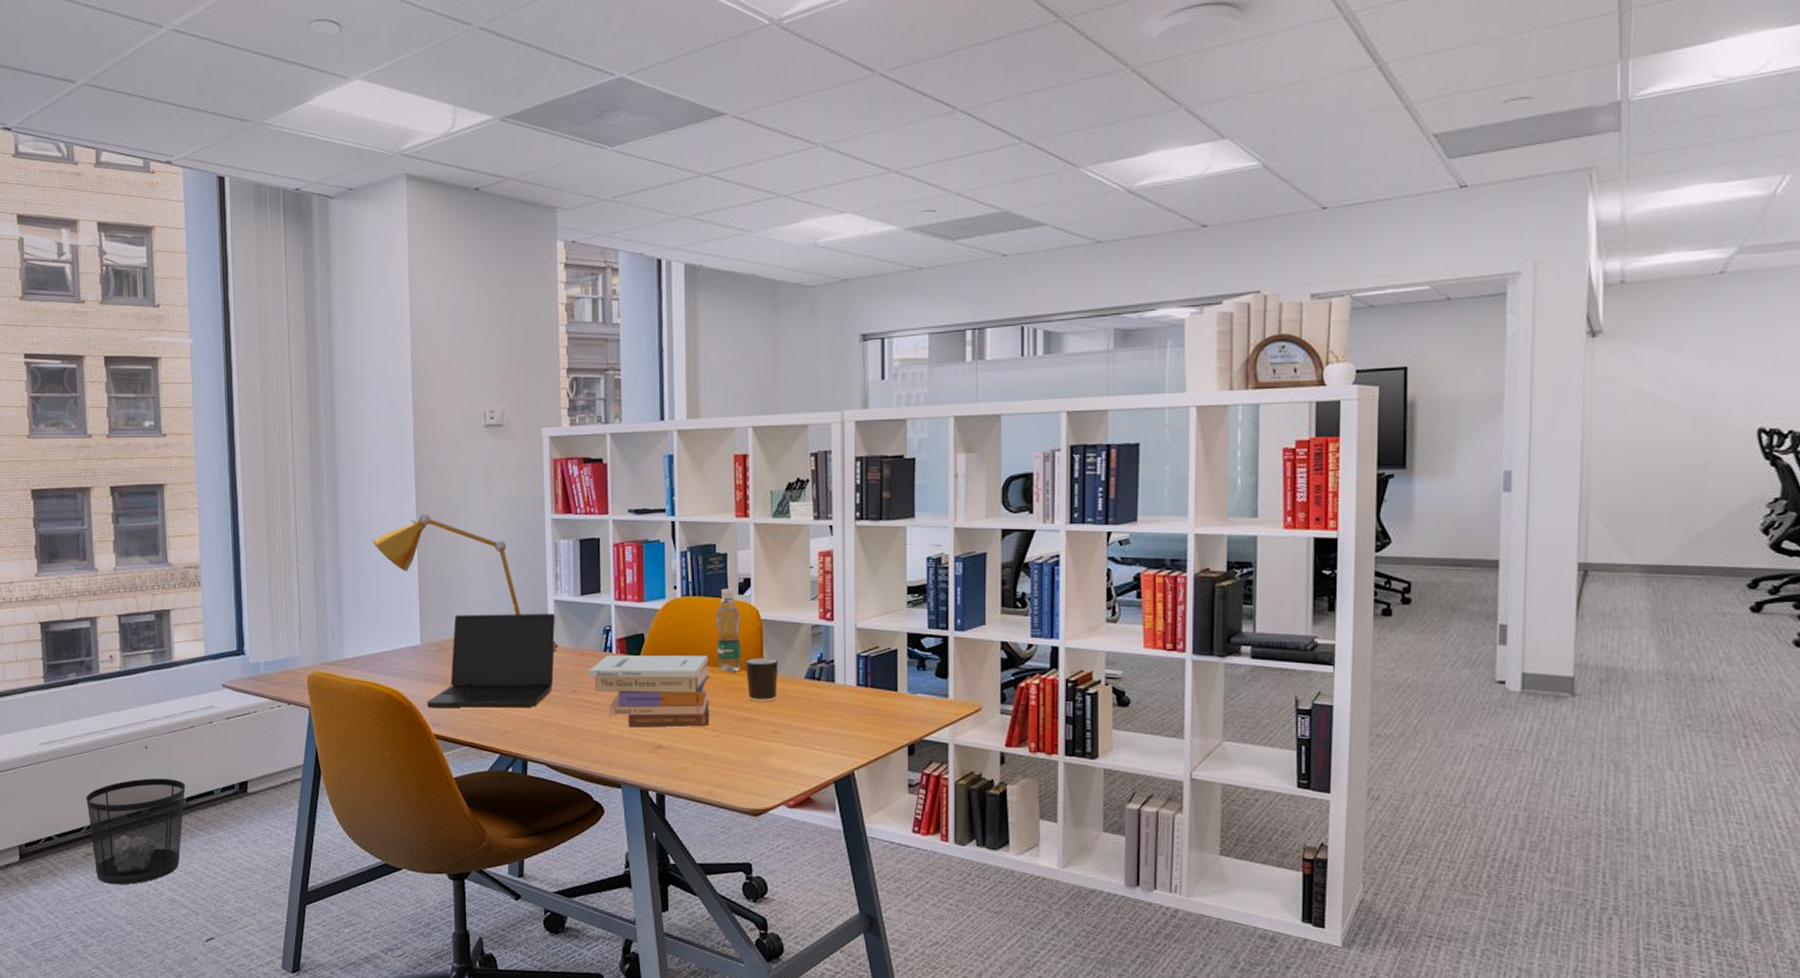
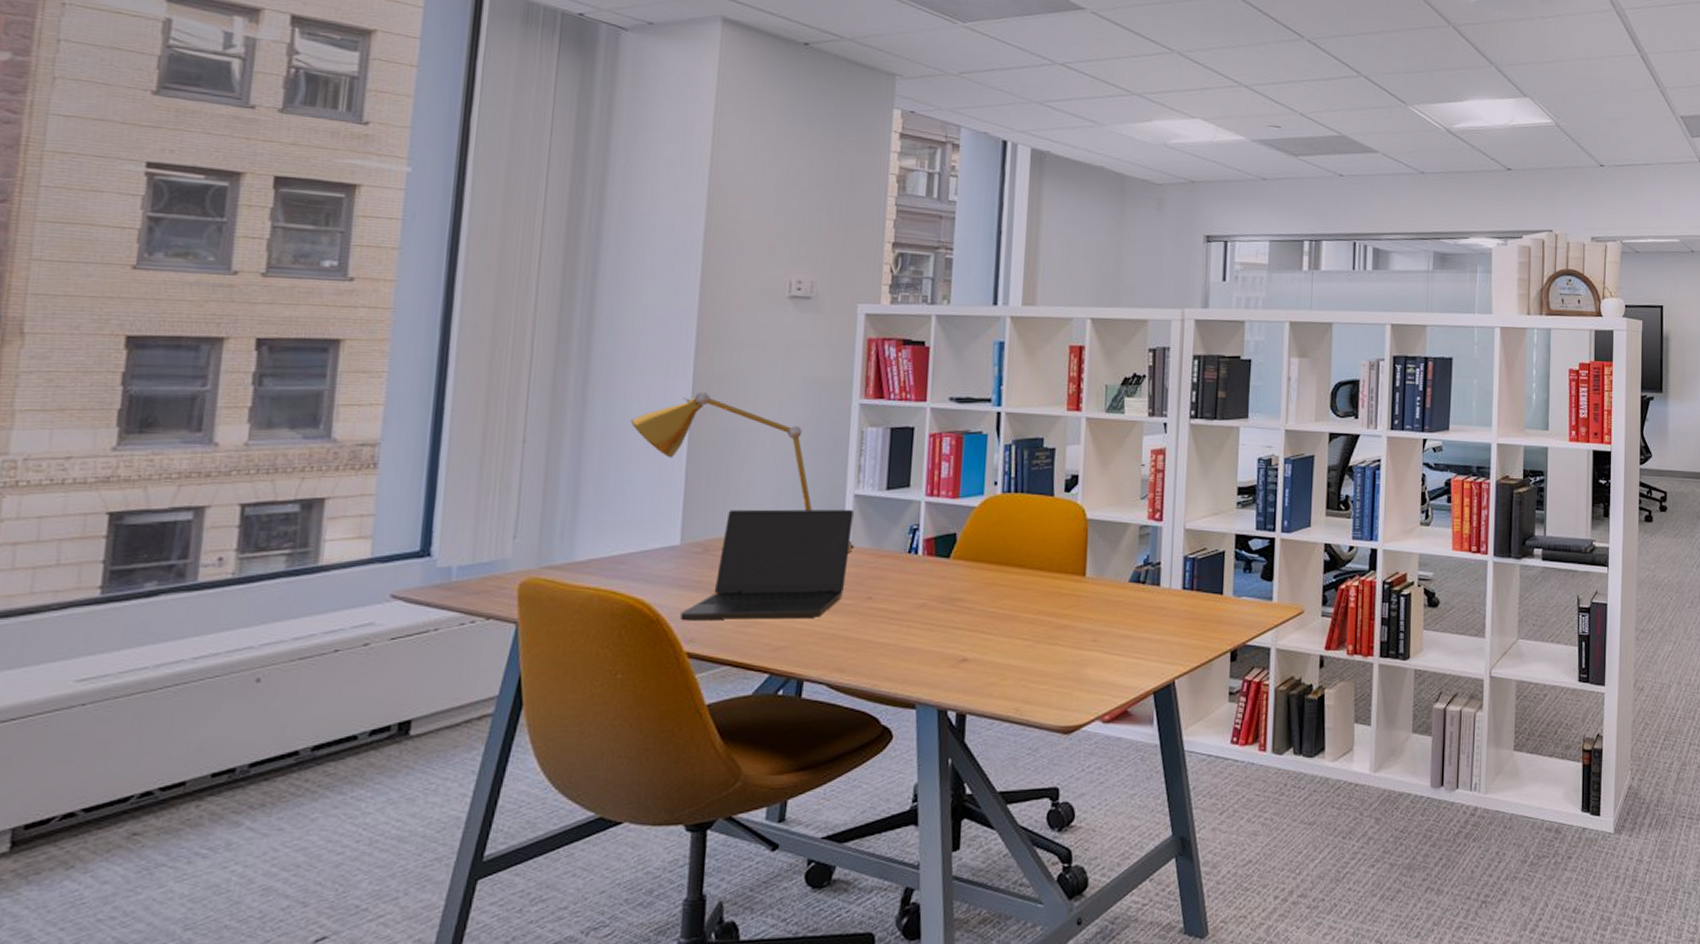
waste bin: present [86,778,186,885] -> none [143,722,314,875]
books: present [588,655,710,728] -> none [887,556,1028,639]
bottle: present [716,588,742,672] -> none [1036,485,1065,575]
mug: present [744,658,779,702] -> none [1066,560,1103,608]

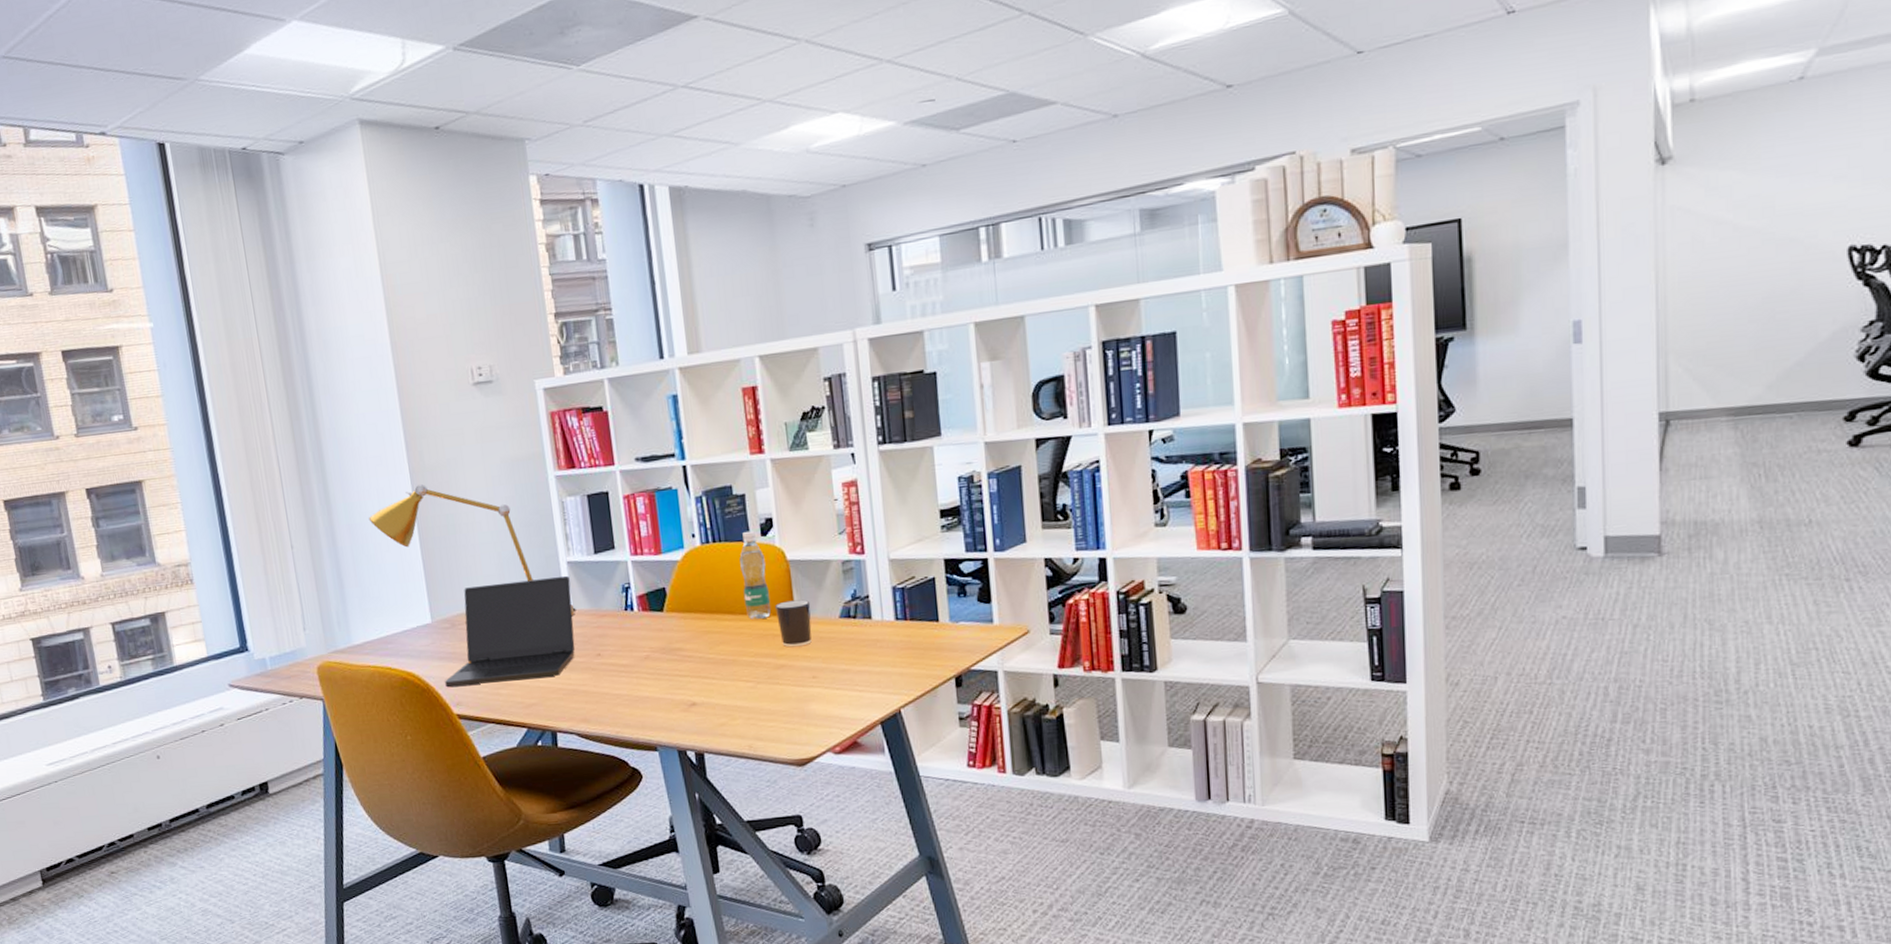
bottle: none [1036,485,1065,575] -> present [739,530,772,619]
mug: none [1066,560,1103,608] -> present [774,599,812,648]

